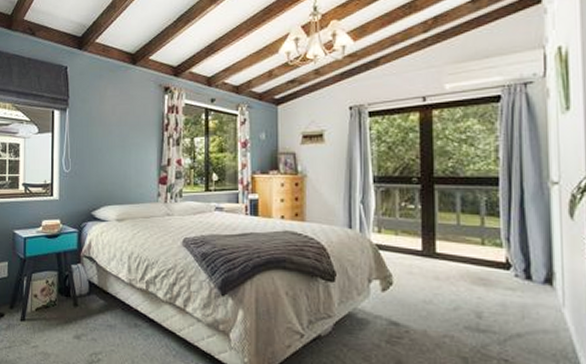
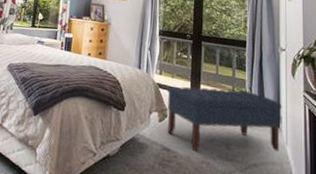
bench: none [390,243,556,324] -> present [167,86,282,152]

